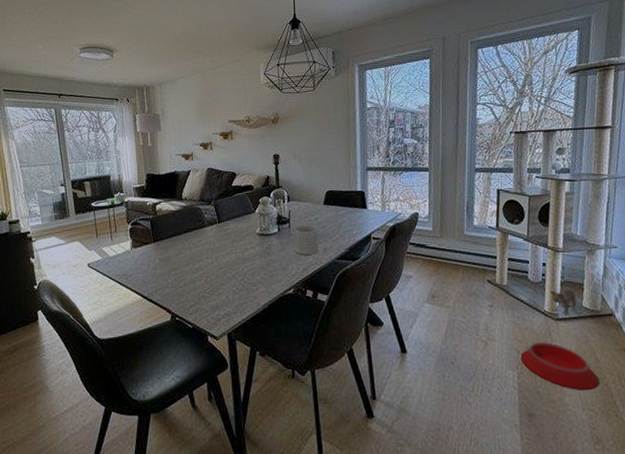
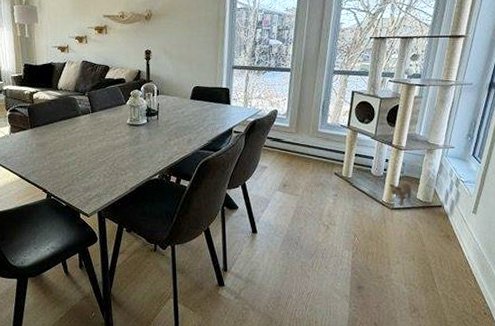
mug: present [294,224,319,255] -> none [161,117,184,145]
pet bowl: present [520,342,599,390] -> none [356,228,422,269]

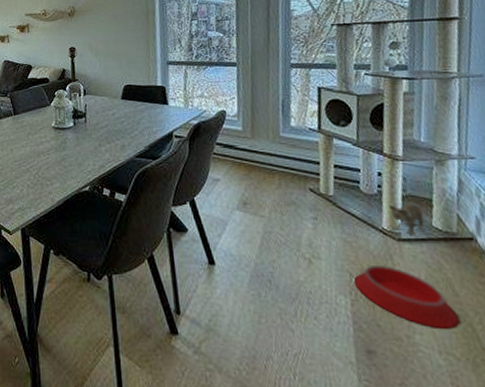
pet bowl: none [356,228,422,269] -> present [353,266,460,329]

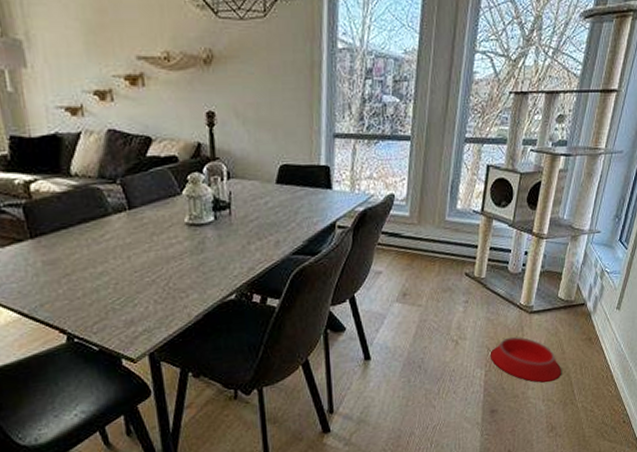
cat: present [389,202,425,235] -> none [529,276,554,307]

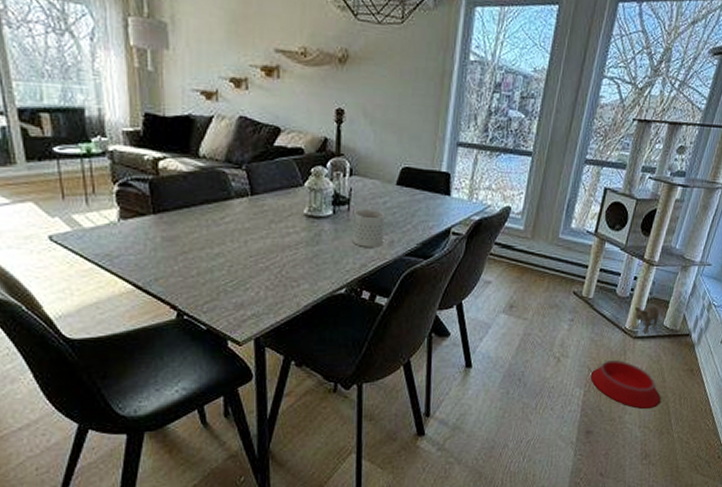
mug: none [236,210,269,251] -> present [352,208,386,247]
cat: none [529,276,554,307] -> present [634,304,660,333]

